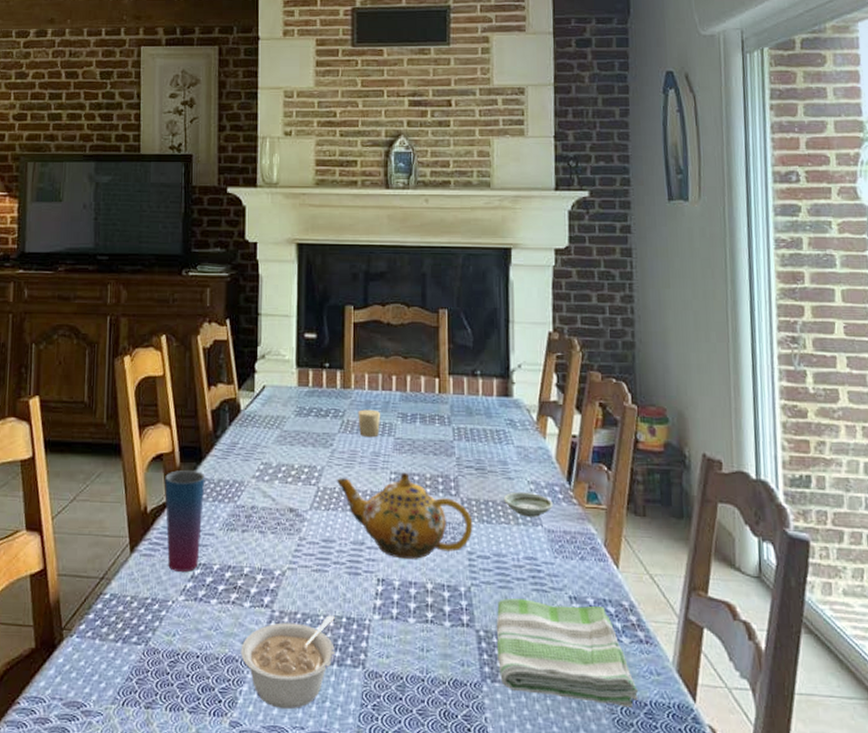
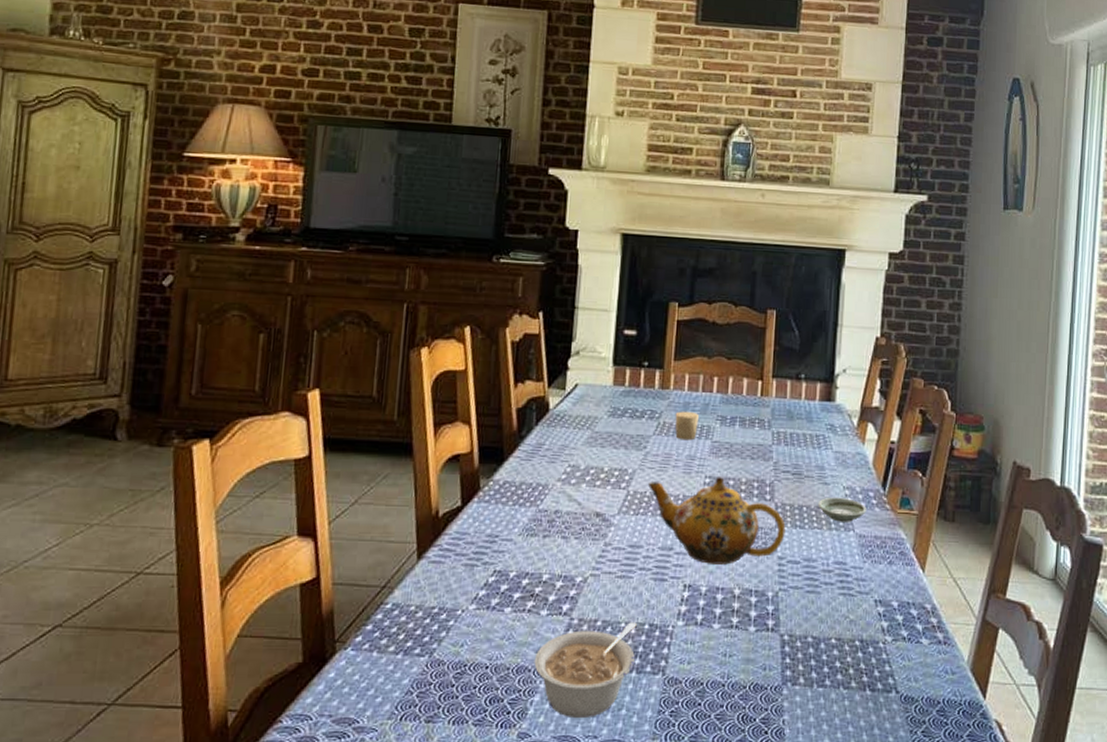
cup: present [165,469,205,572] -> none [459,471,506,579]
dish towel: present [496,598,639,708] -> none [799,603,934,706]

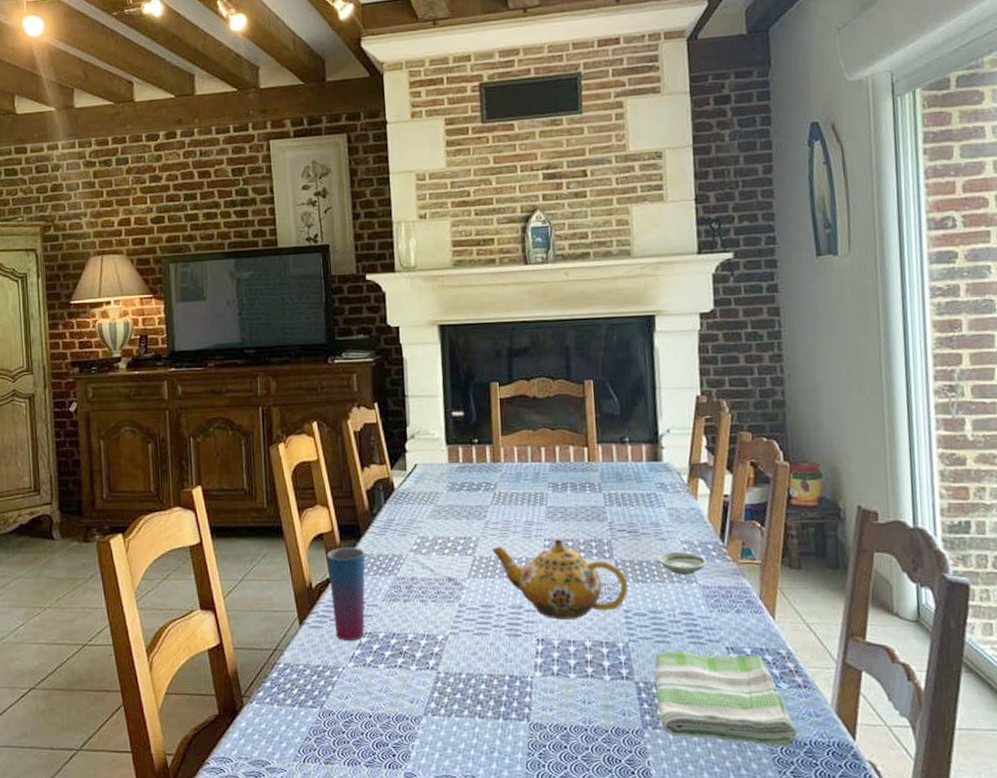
cup: none [459,471,506,579] -> present [327,546,365,640]
legume: present [534,622,637,719] -> none [410,674,500,761]
candle: present [675,411,699,441] -> none [509,481,532,508]
dish towel: none [799,603,934,706] -> present [655,652,798,747]

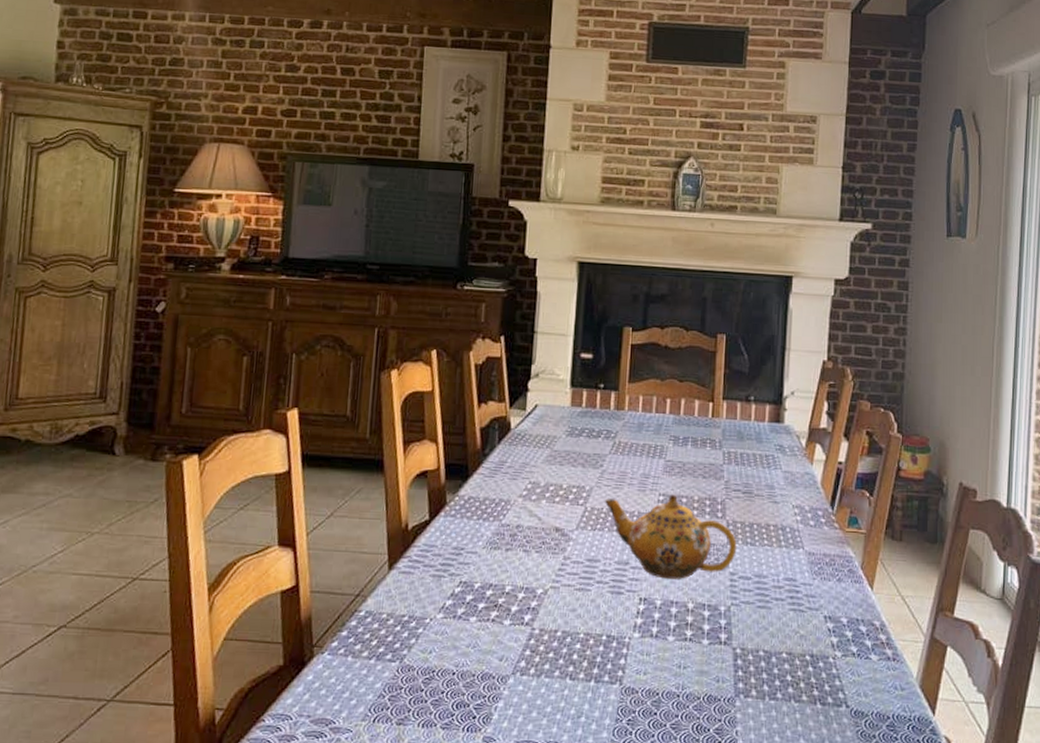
cup: present [327,546,365,640] -> none [427,487,471,589]
dish towel: present [655,652,798,747] -> none [751,618,883,721]
saucer: present [657,551,707,575] -> none [768,515,815,540]

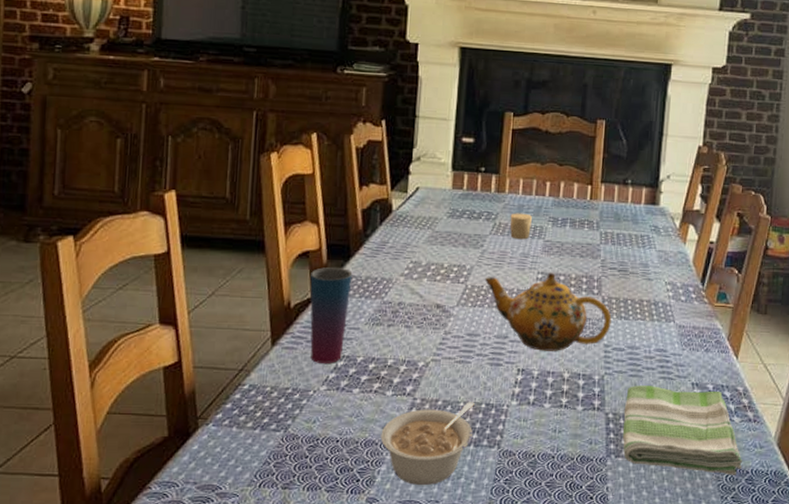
cup: none [427,487,471,589] -> present [310,266,353,363]
legume: none [498,633,595,725] -> present [380,402,474,486]
candle: none [629,431,652,460] -> present [510,213,532,240]
dish towel: none [751,618,883,721] -> present [622,385,743,475]

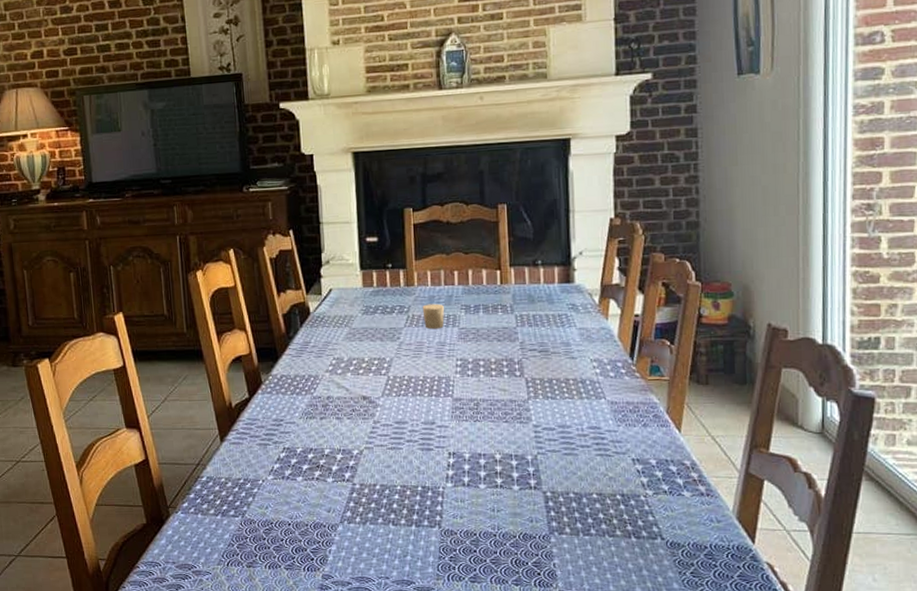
cup: present [310,266,353,363] -> none [245,368,283,455]
legume: present [380,402,474,486] -> none [327,485,413,564]
teapot: present [485,273,612,351] -> none [406,358,538,434]
dish towel: present [622,385,743,475] -> none [562,463,700,550]

